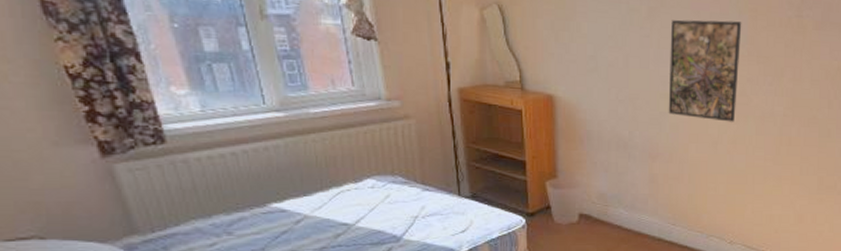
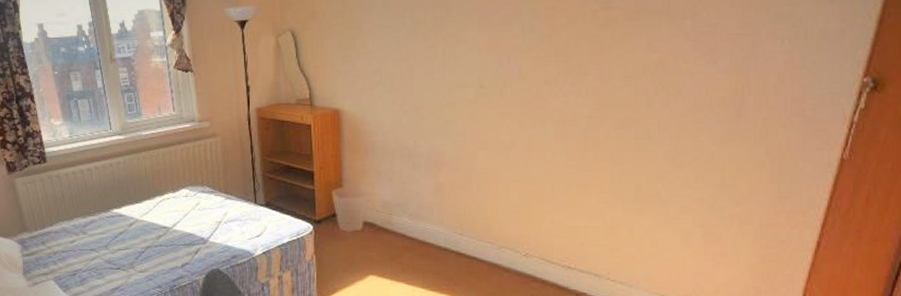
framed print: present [668,19,742,122] -> none [454,22,537,127]

